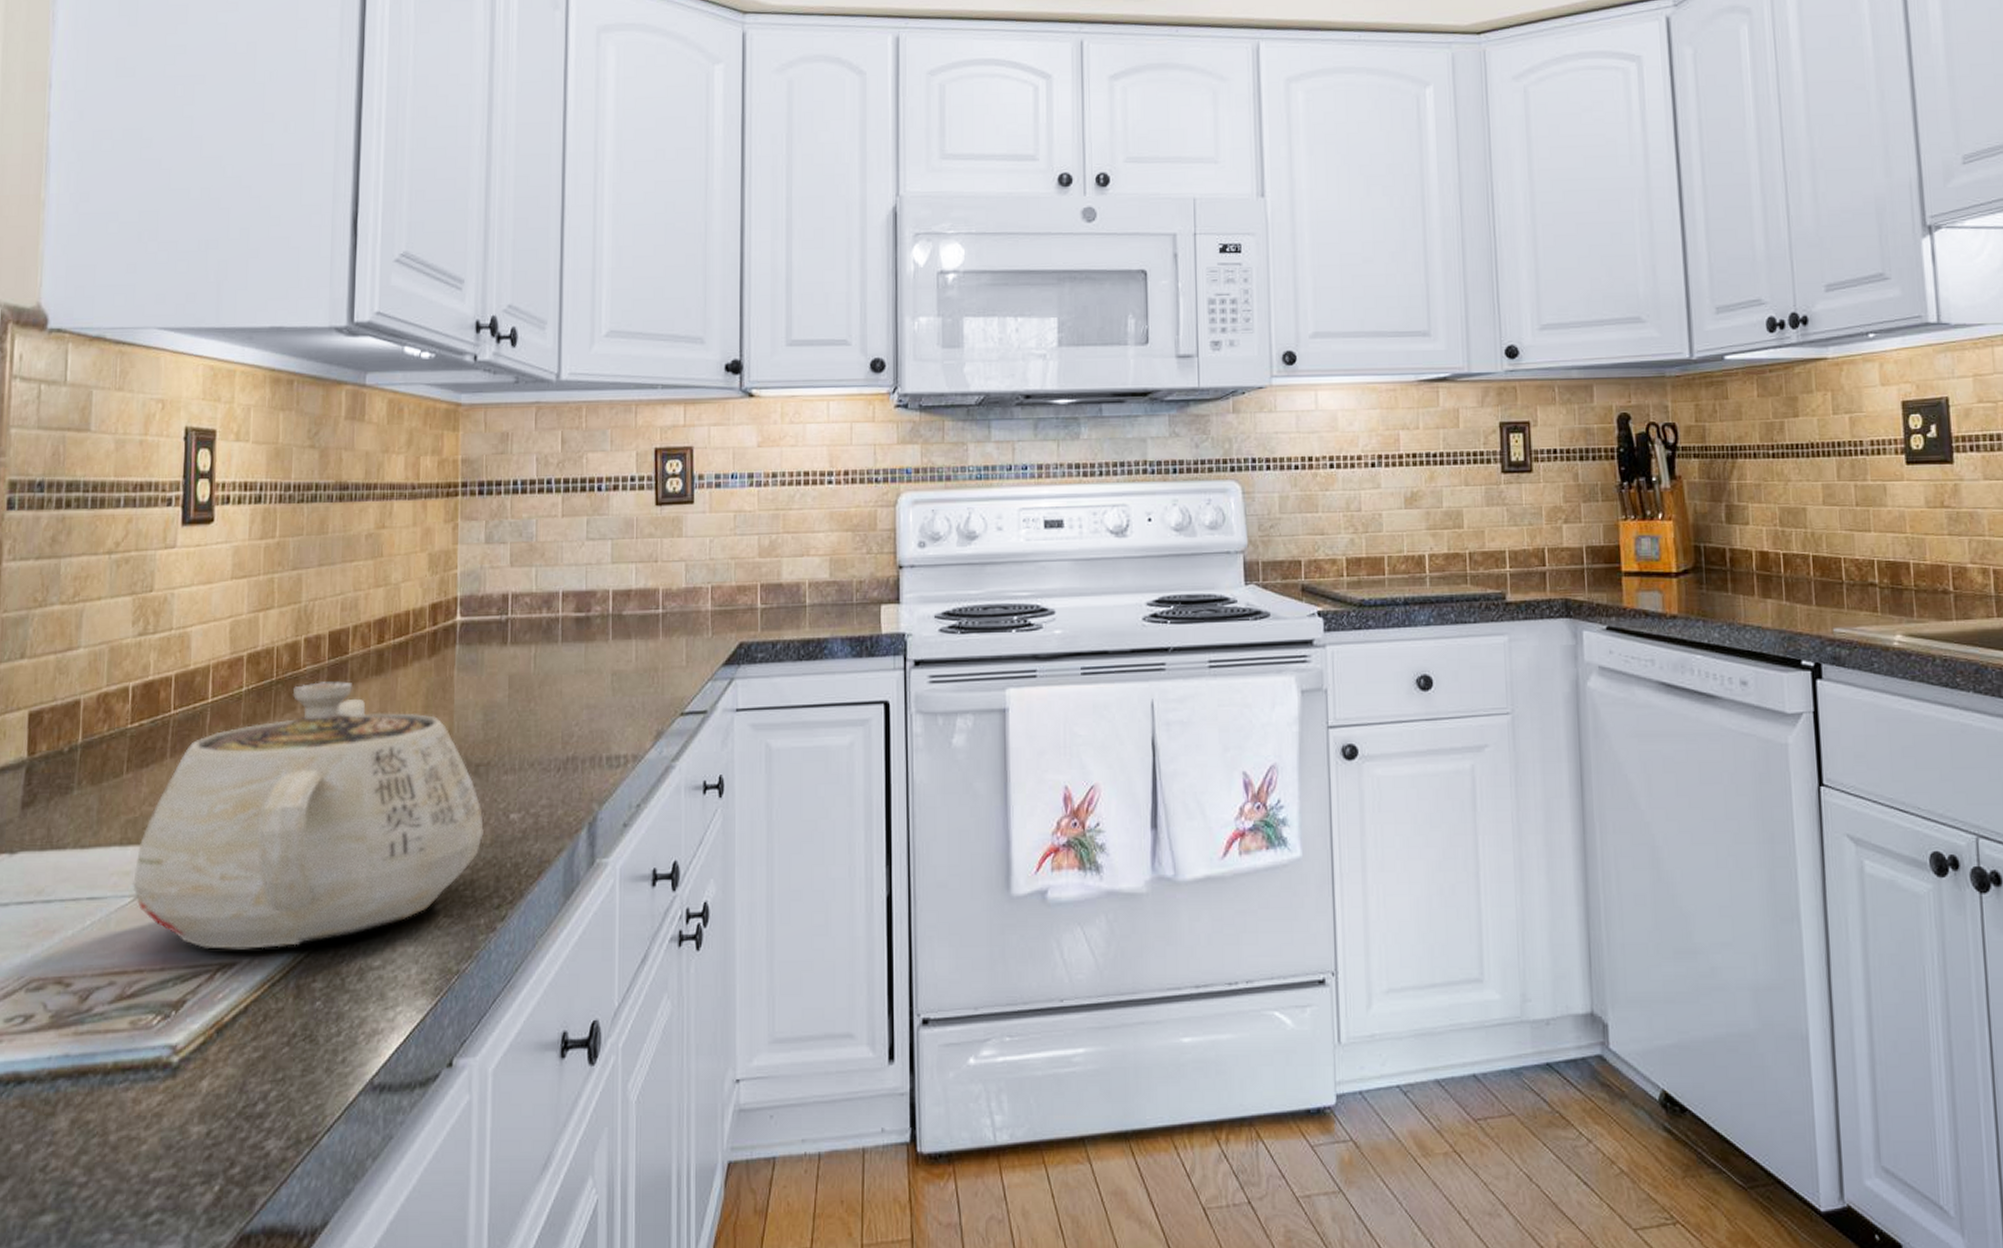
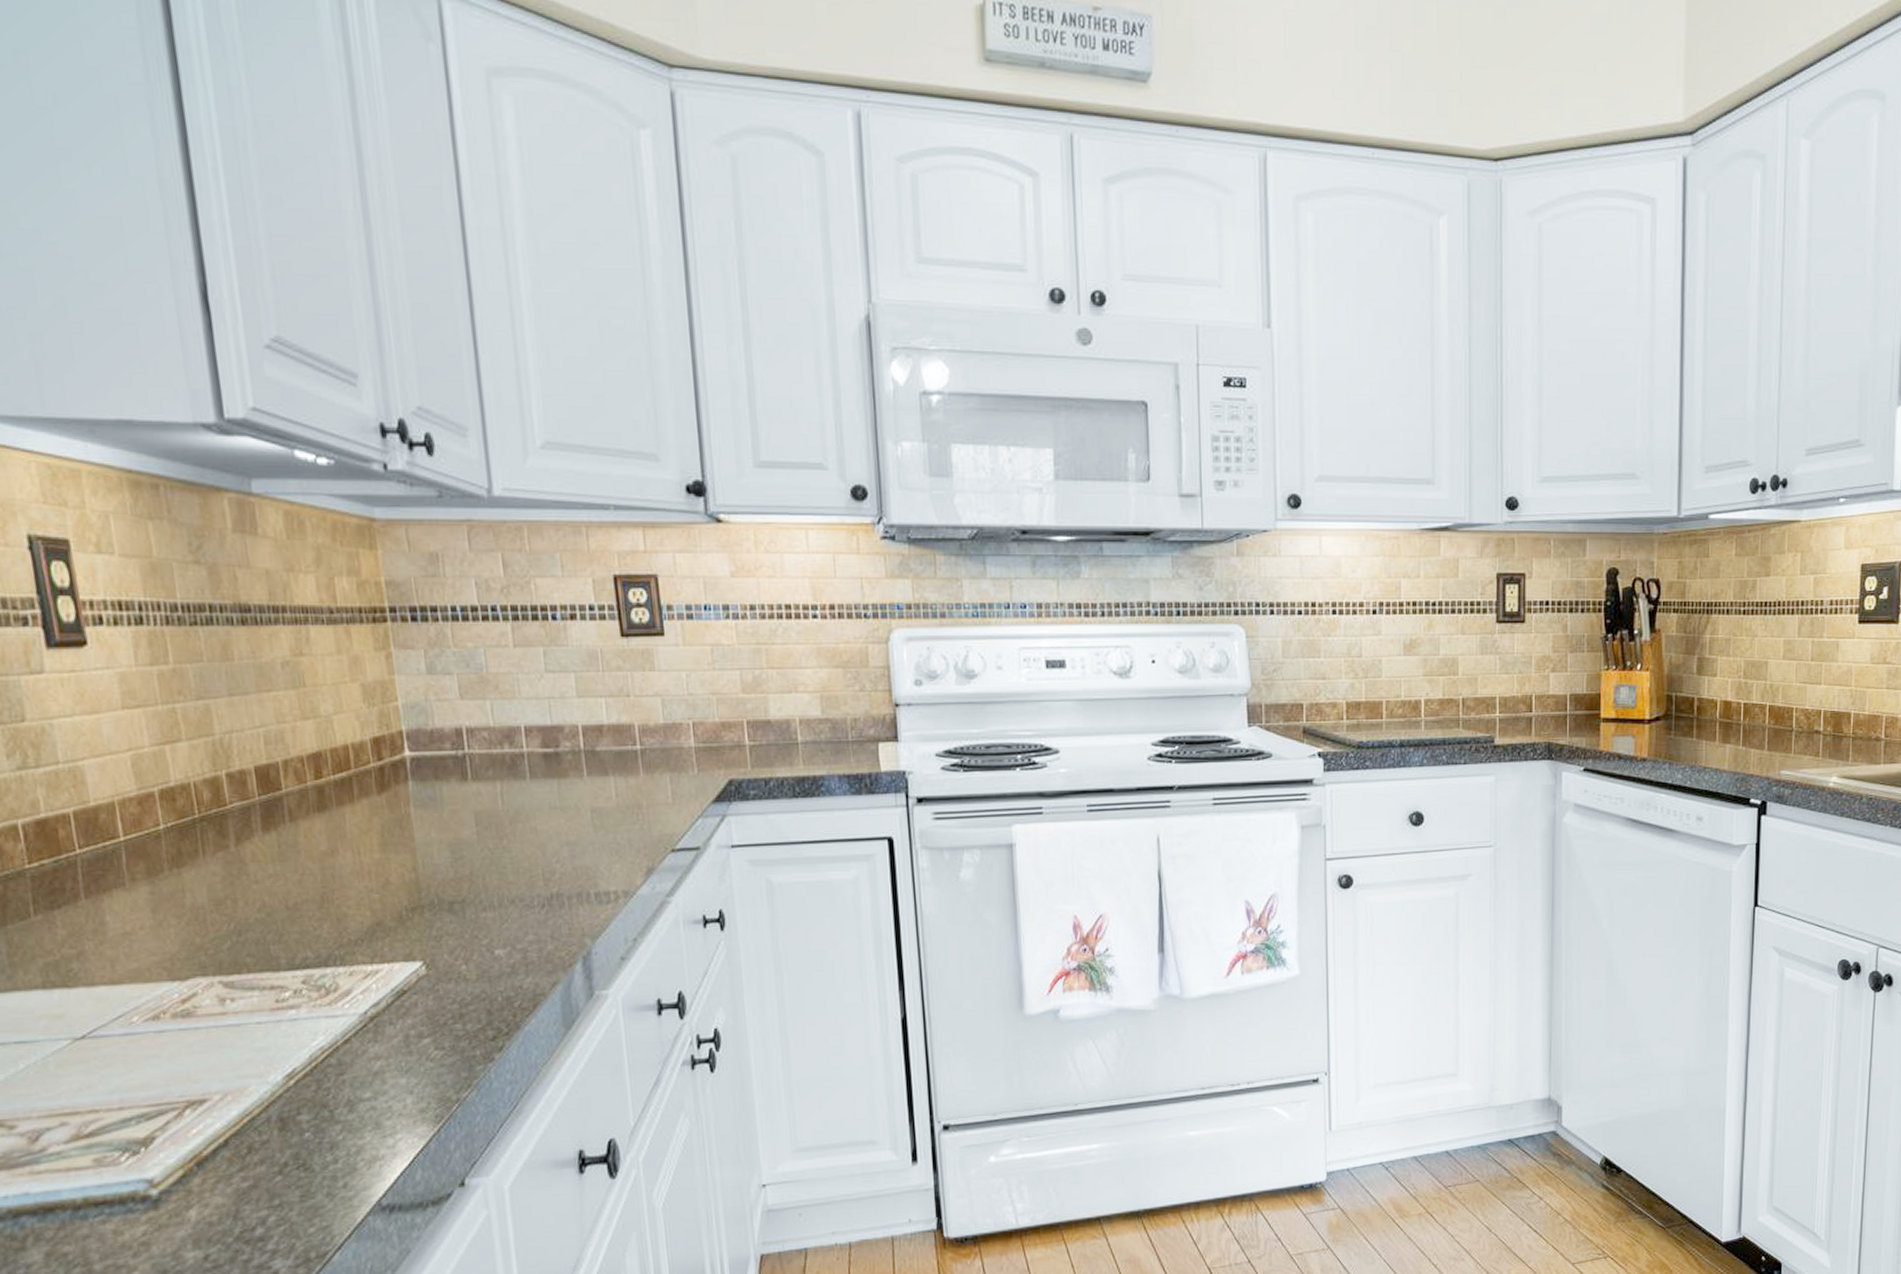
teapot: present [132,681,484,949] -> none [65,819,468,1087]

